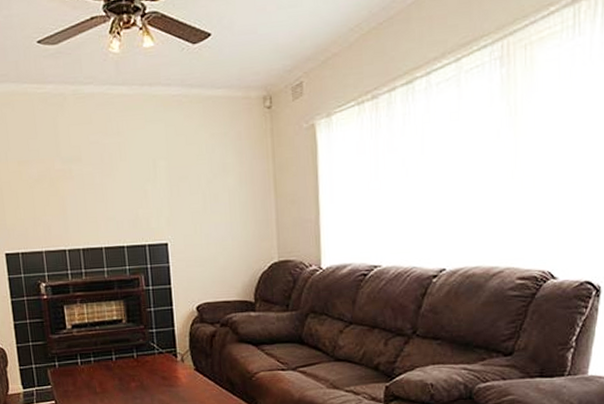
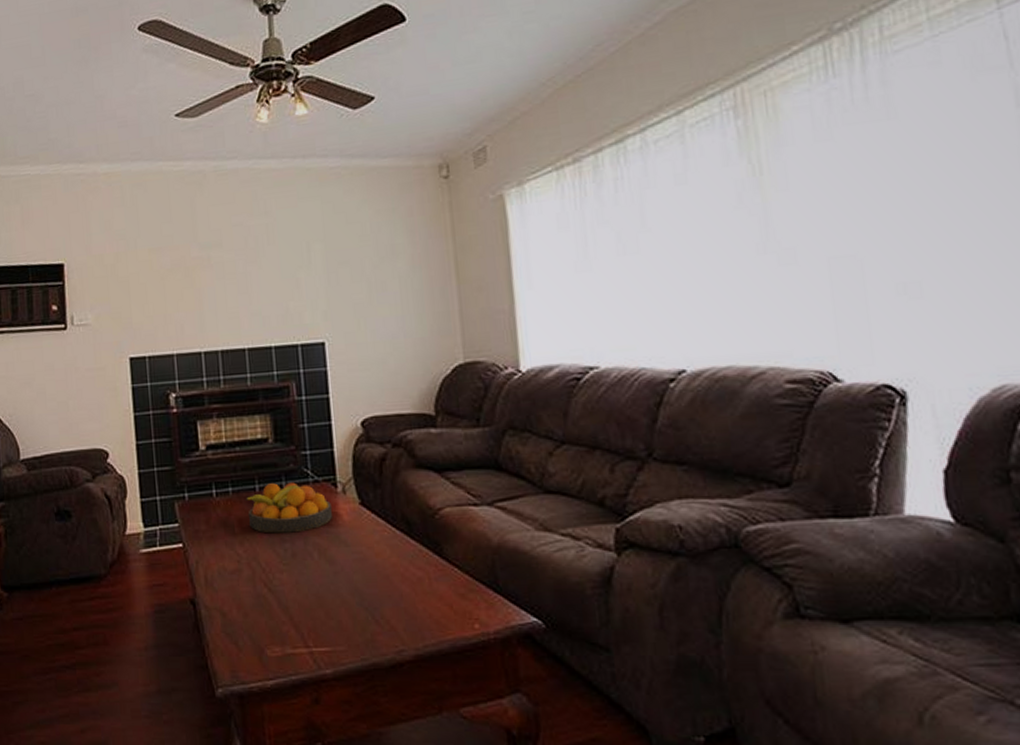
fruit bowl: none [104,353,173,392] -> present [245,482,332,533]

